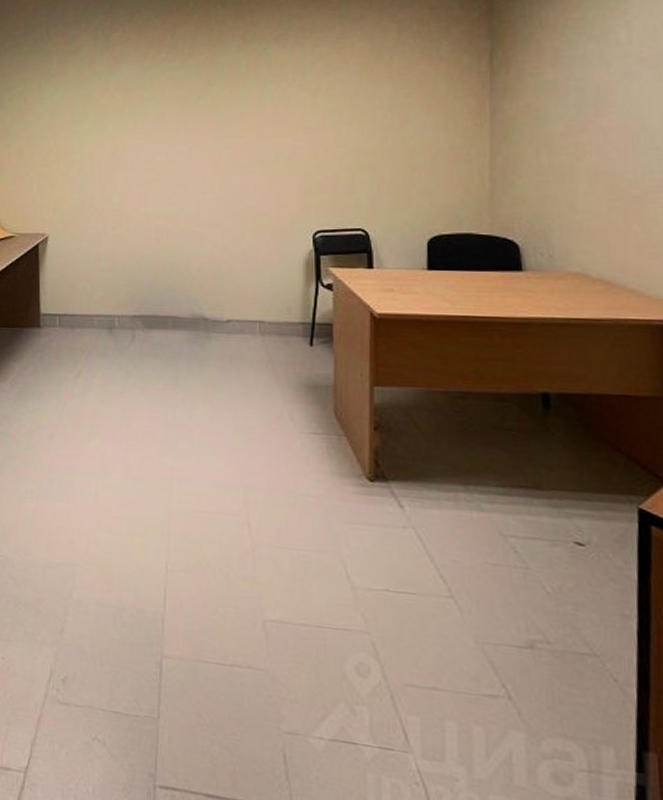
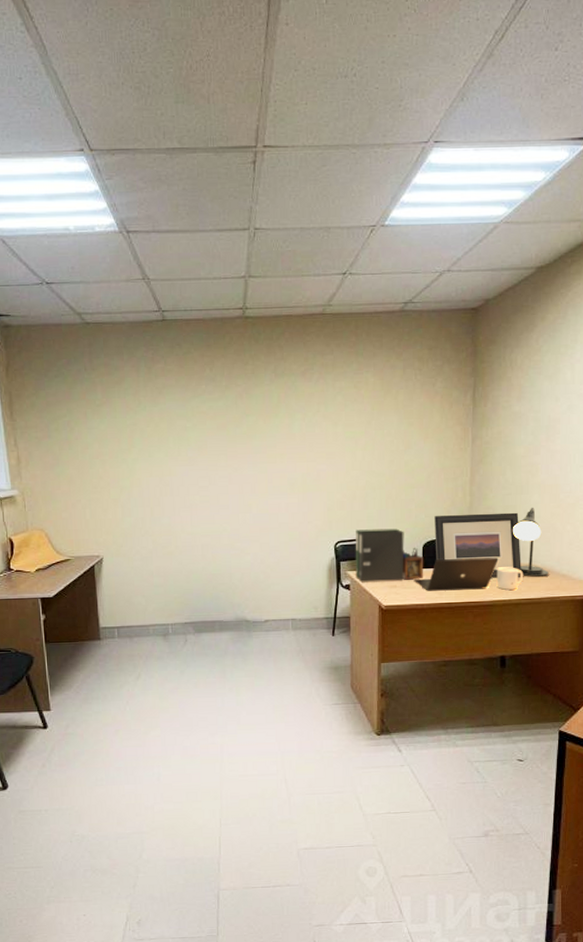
binder: none [339,218,403,284] -> present [355,528,404,583]
desk organizer: none [400,243,430,284] -> present [402,547,424,580]
laptop: none [416,260,534,302] -> present [413,558,499,591]
picture frame: none [442,204,568,289] -> present [434,512,521,578]
mug: none [531,274,572,306] -> present [496,567,524,591]
desk lamp: none [551,198,610,292] -> present [512,507,549,578]

